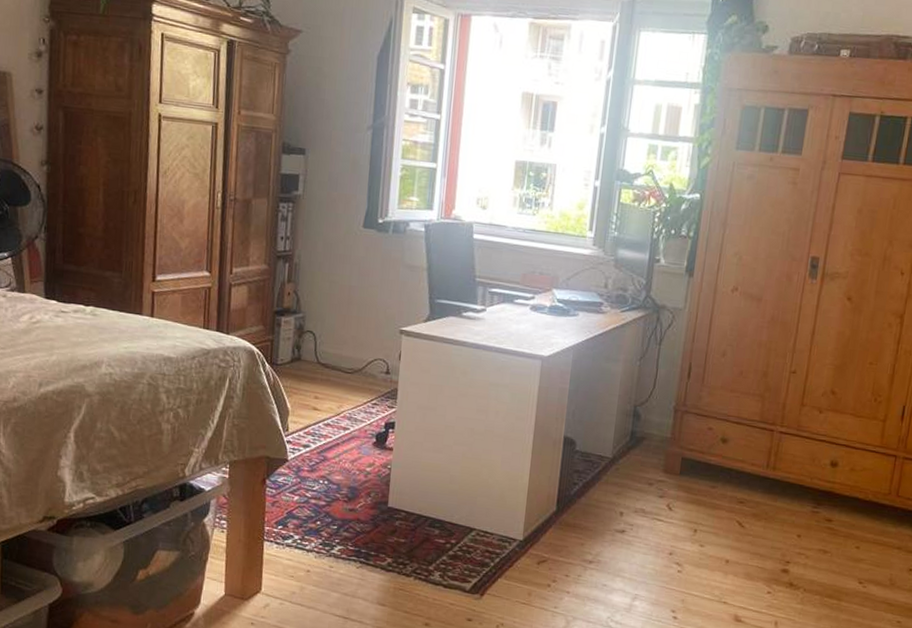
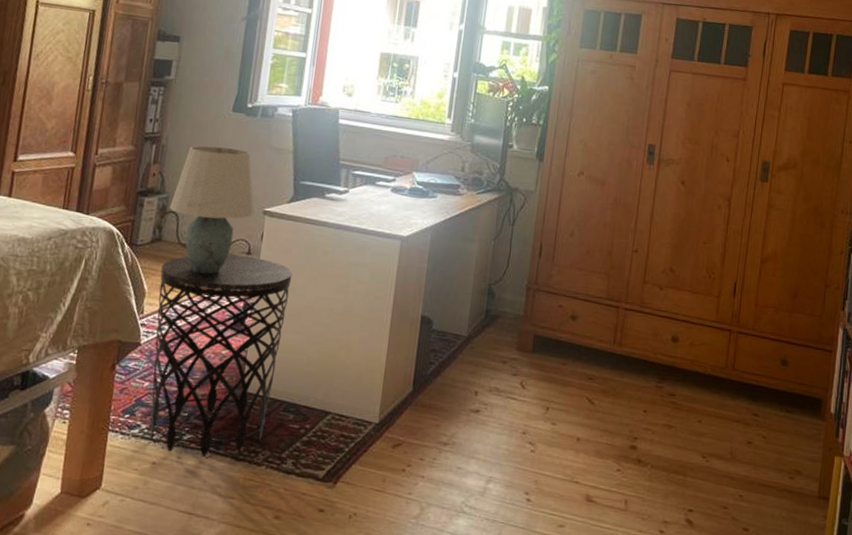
side table: none [301,374,432,567] -> present [149,255,293,457]
table lamp: none [307,263,392,393] -> present [170,145,255,274]

